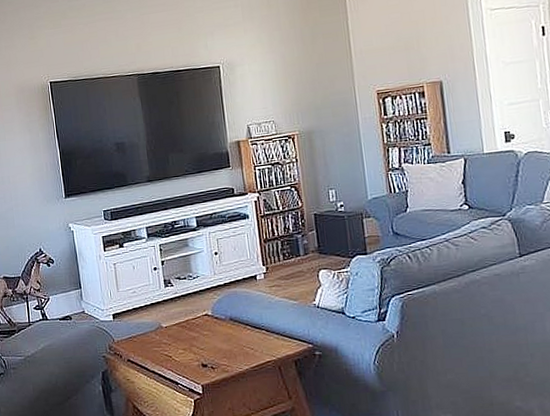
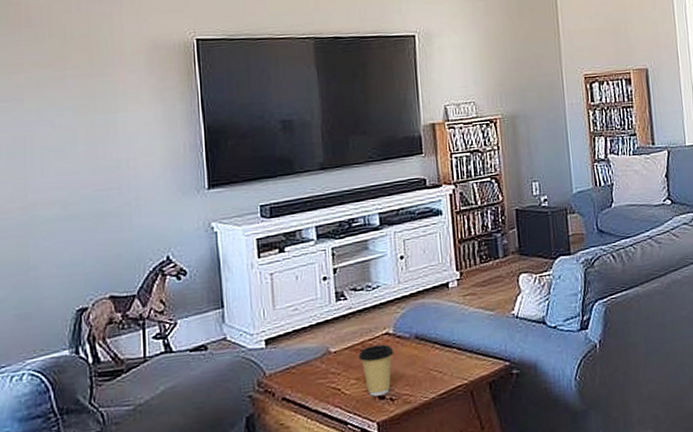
coffee cup: none [184,323,213,364] -> present [358,344,395,396]

